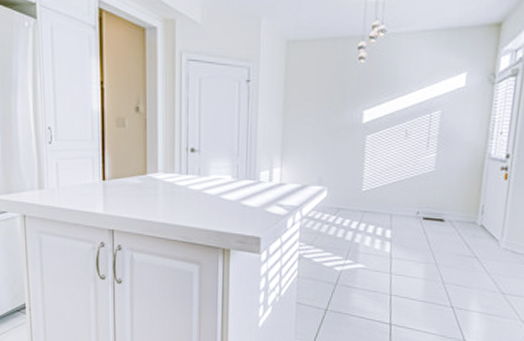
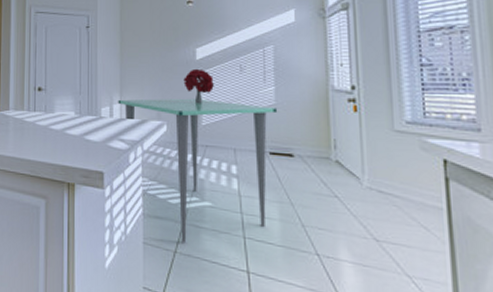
dining table: none [278,163,436,302] -> present [118,98,278,244]
bouquet: none [348,132,378,170] -> present [183,68,214,104]

